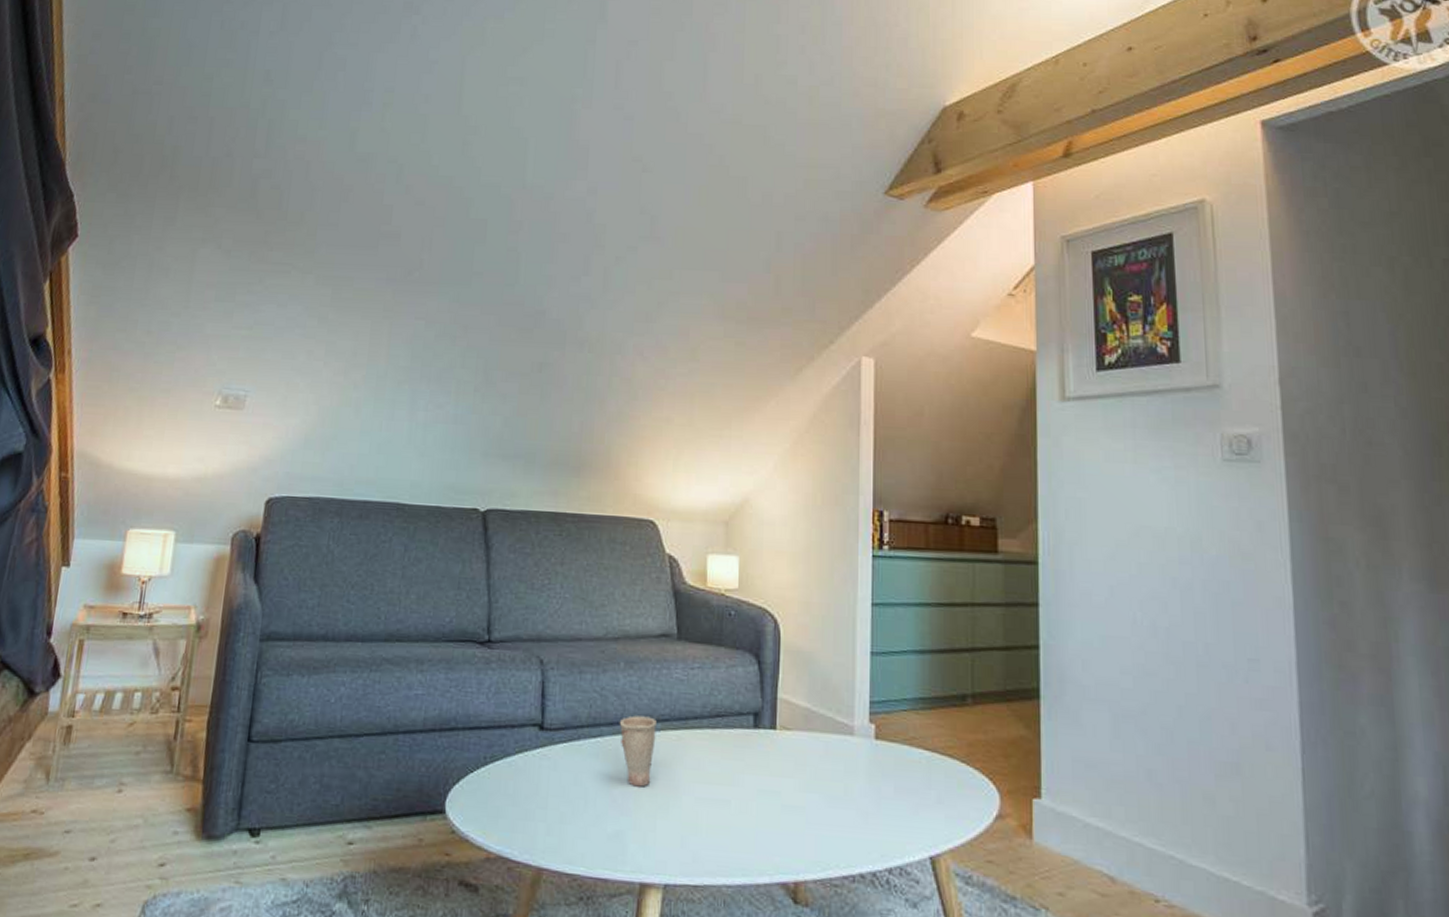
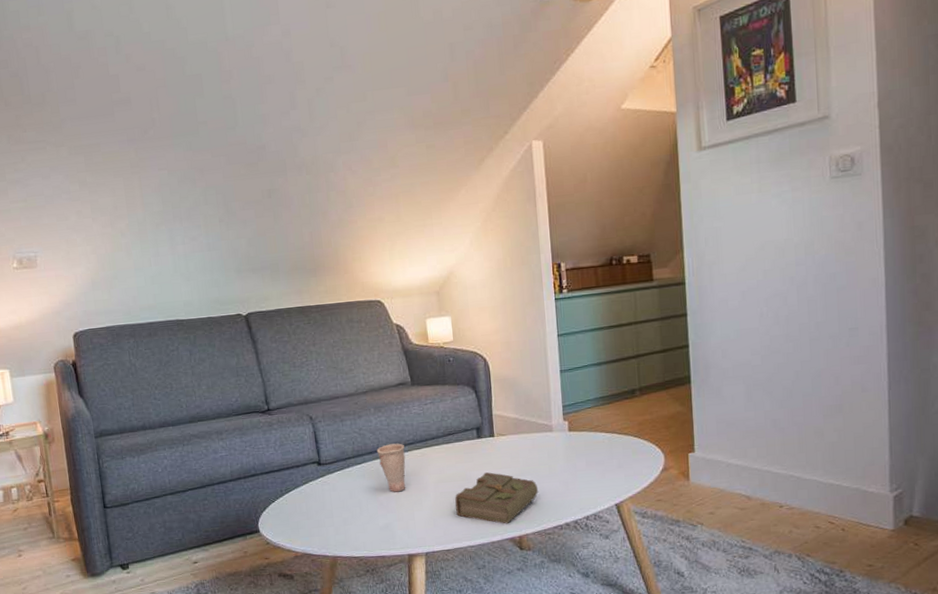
diary: none [713,779,828,861] -> present [455,472,539,524]

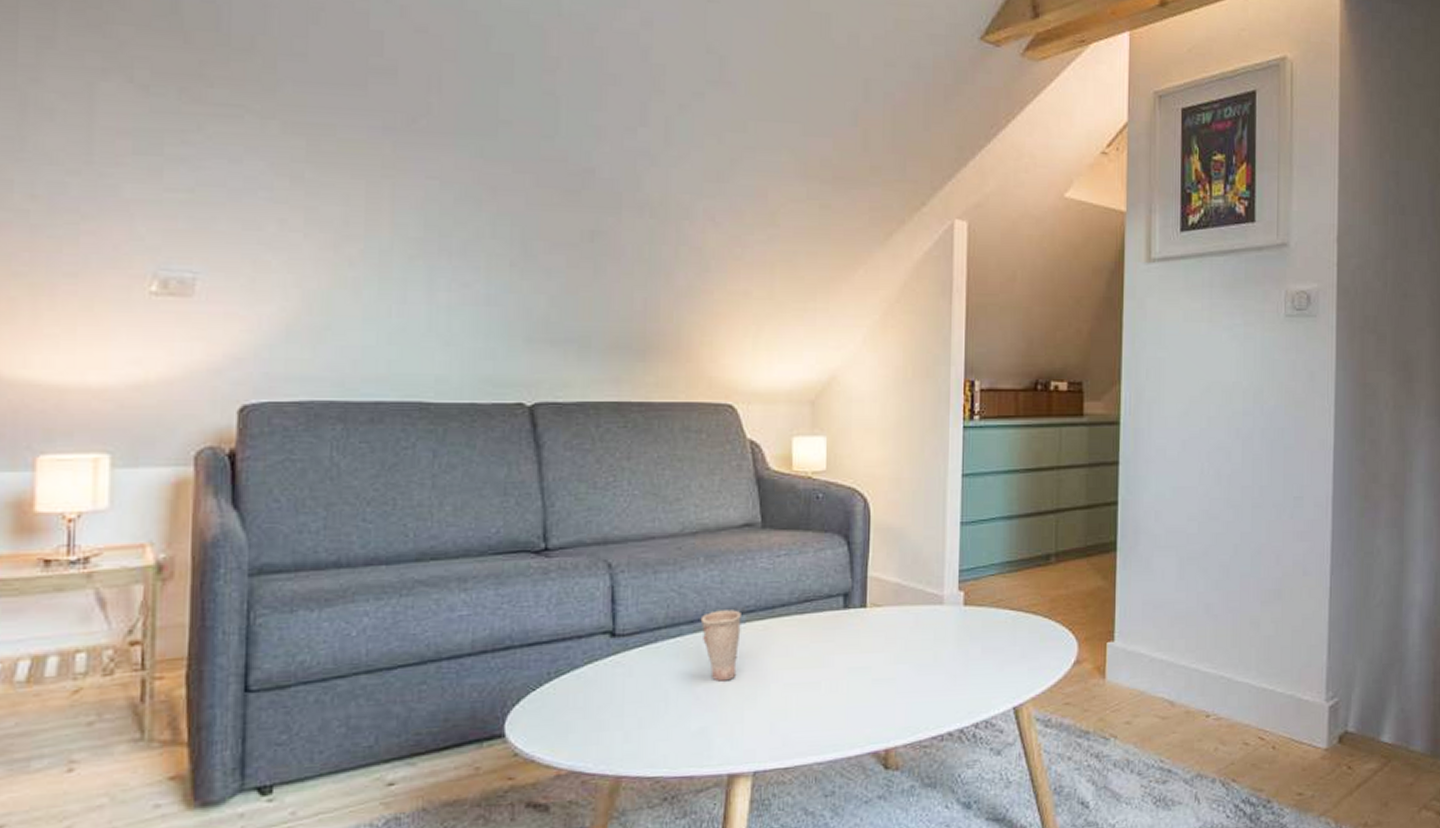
diary: present [455,472,539,524] -> none [803,657,917,732]

